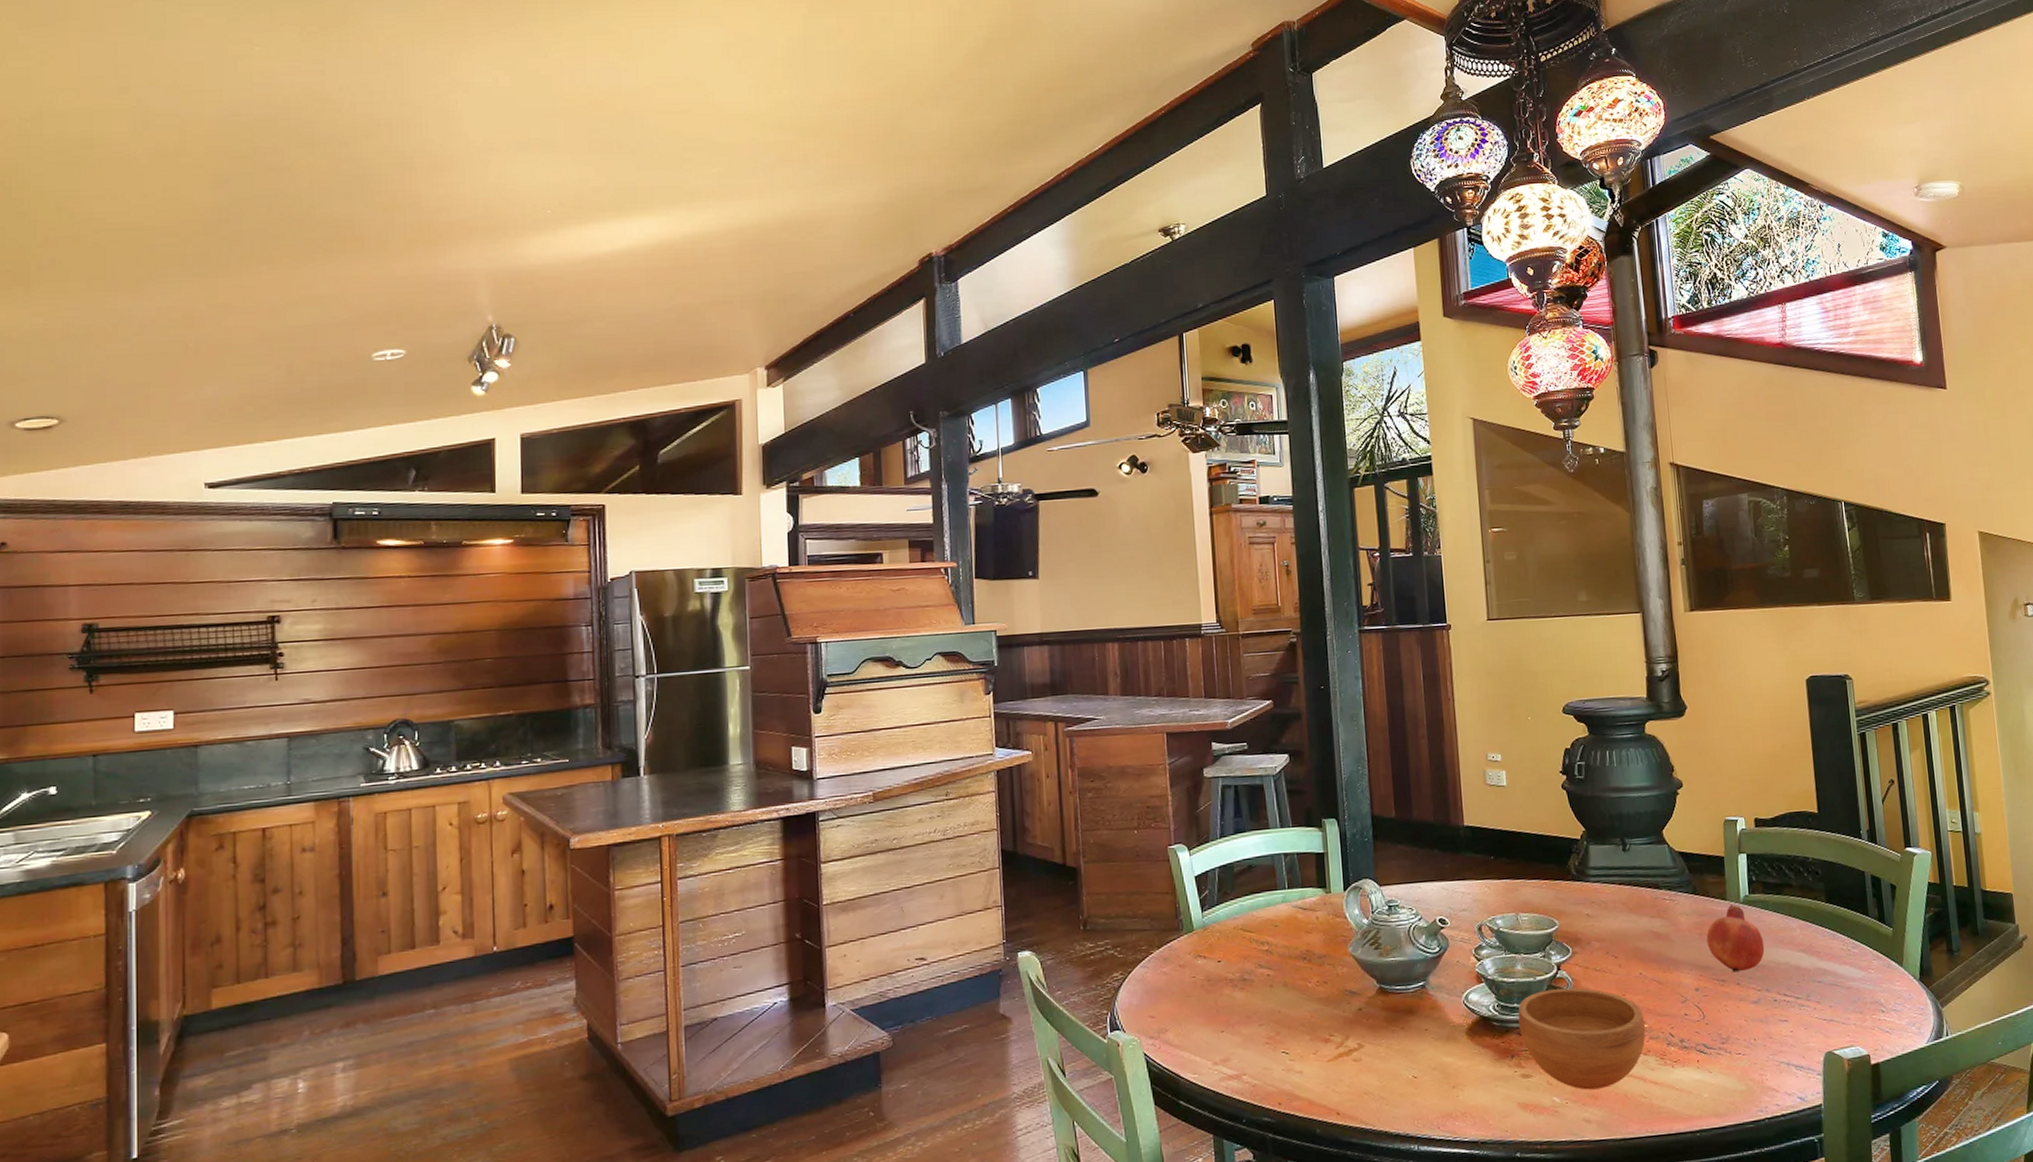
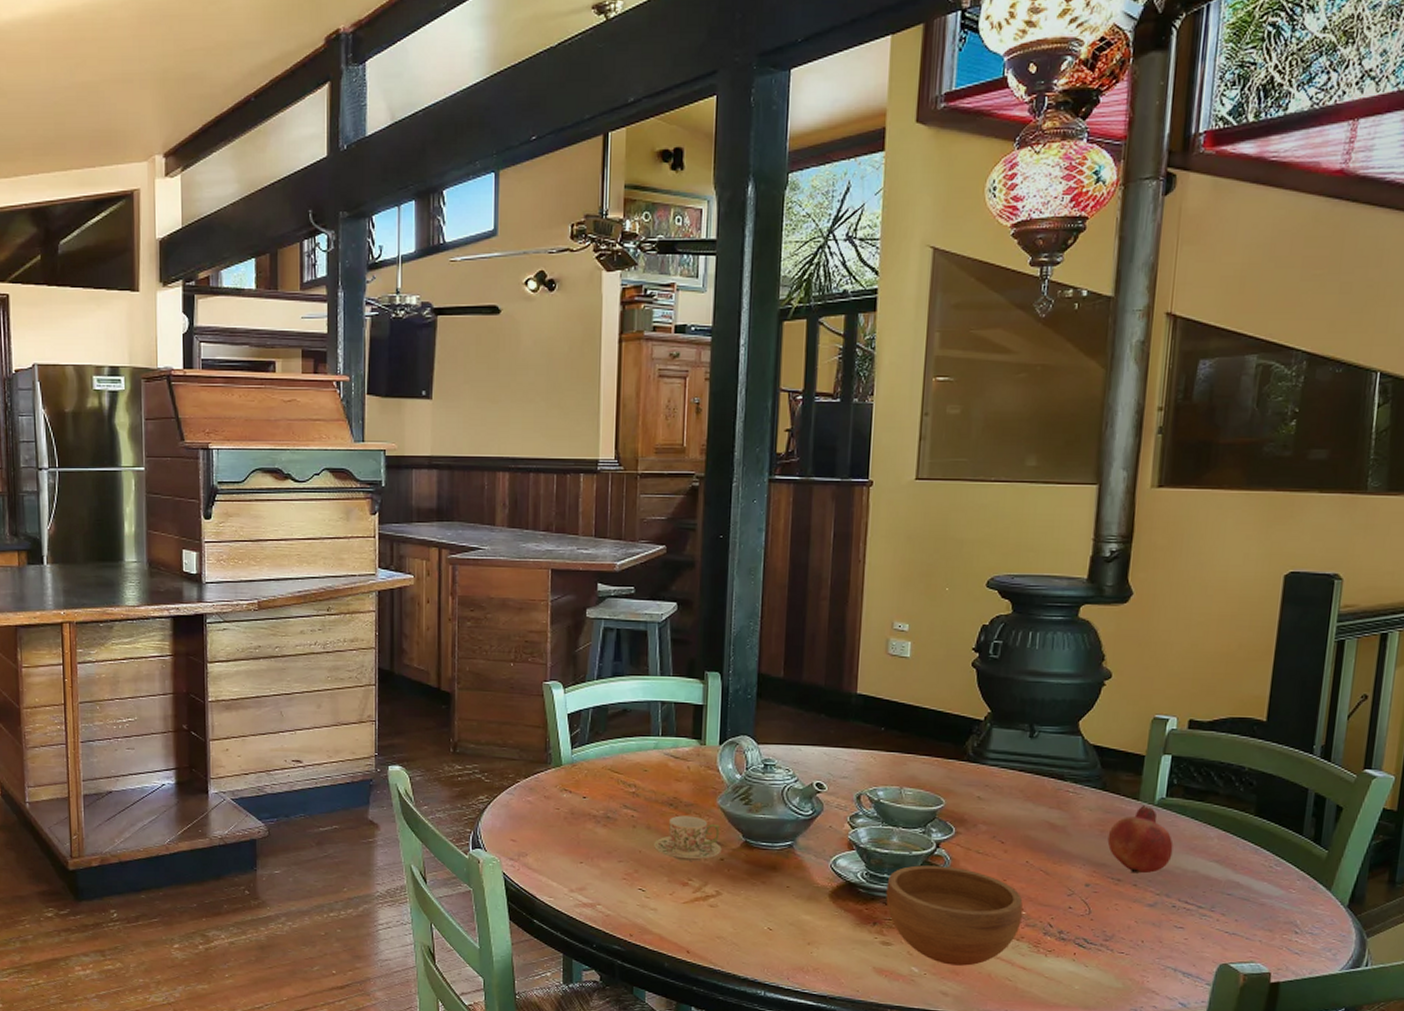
teacup: none [1292,967,1359,1016] -> present [654,815,722,861]

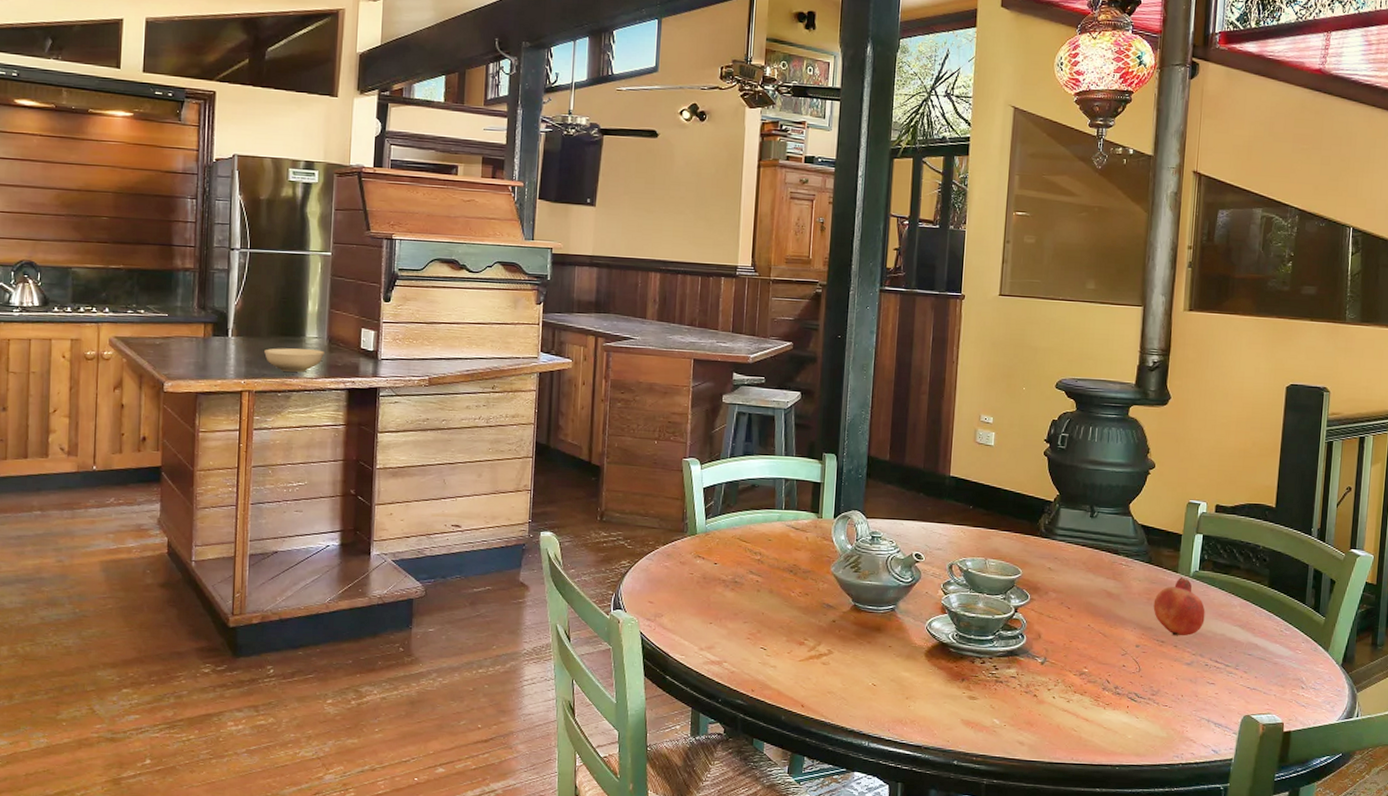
bowl: none [81,574,145,600] -> present [263,348,324,372]
teacup: present [654,815,722,861] -> none [775,581,834,623]
bowl: present [886,865,1024,966] -> none [972,628,1086,718]

